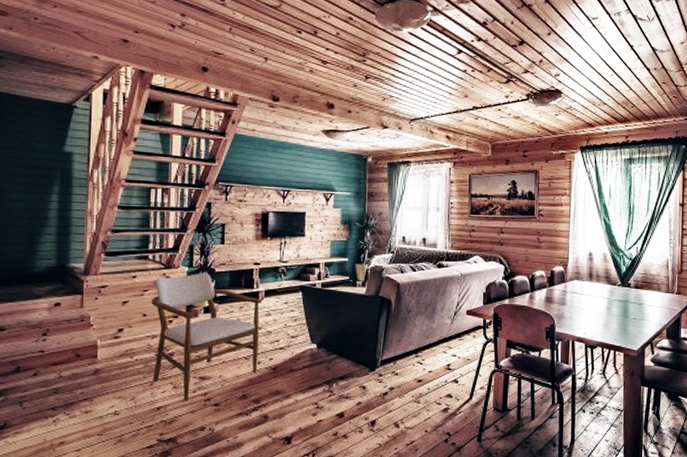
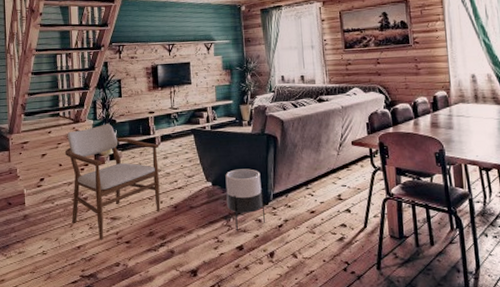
planter: none [331,332,371,398] -> present [225,168,265,231]

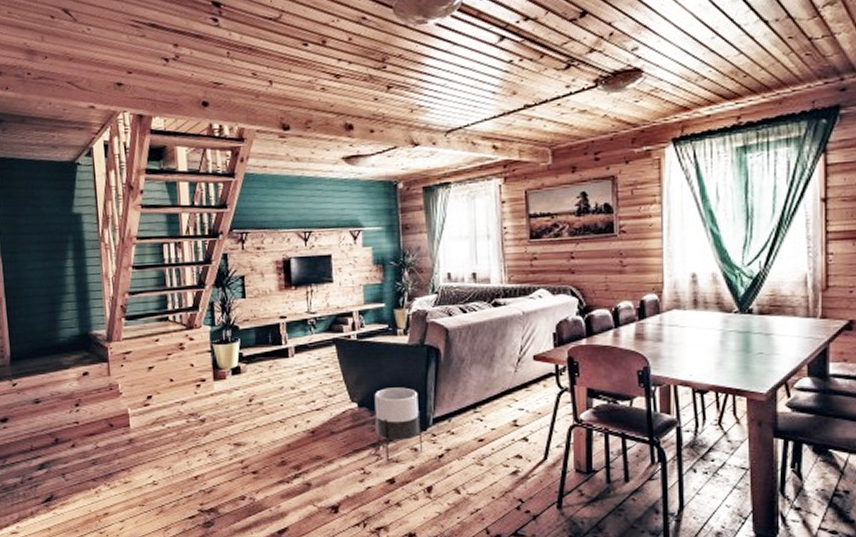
armchair: present [64,123,161,240] -> none [176,330,295,469]

